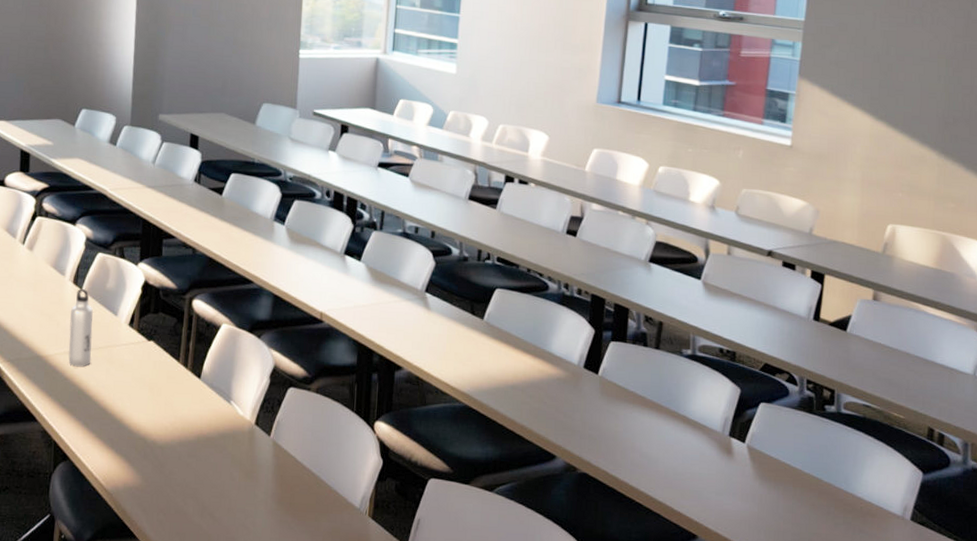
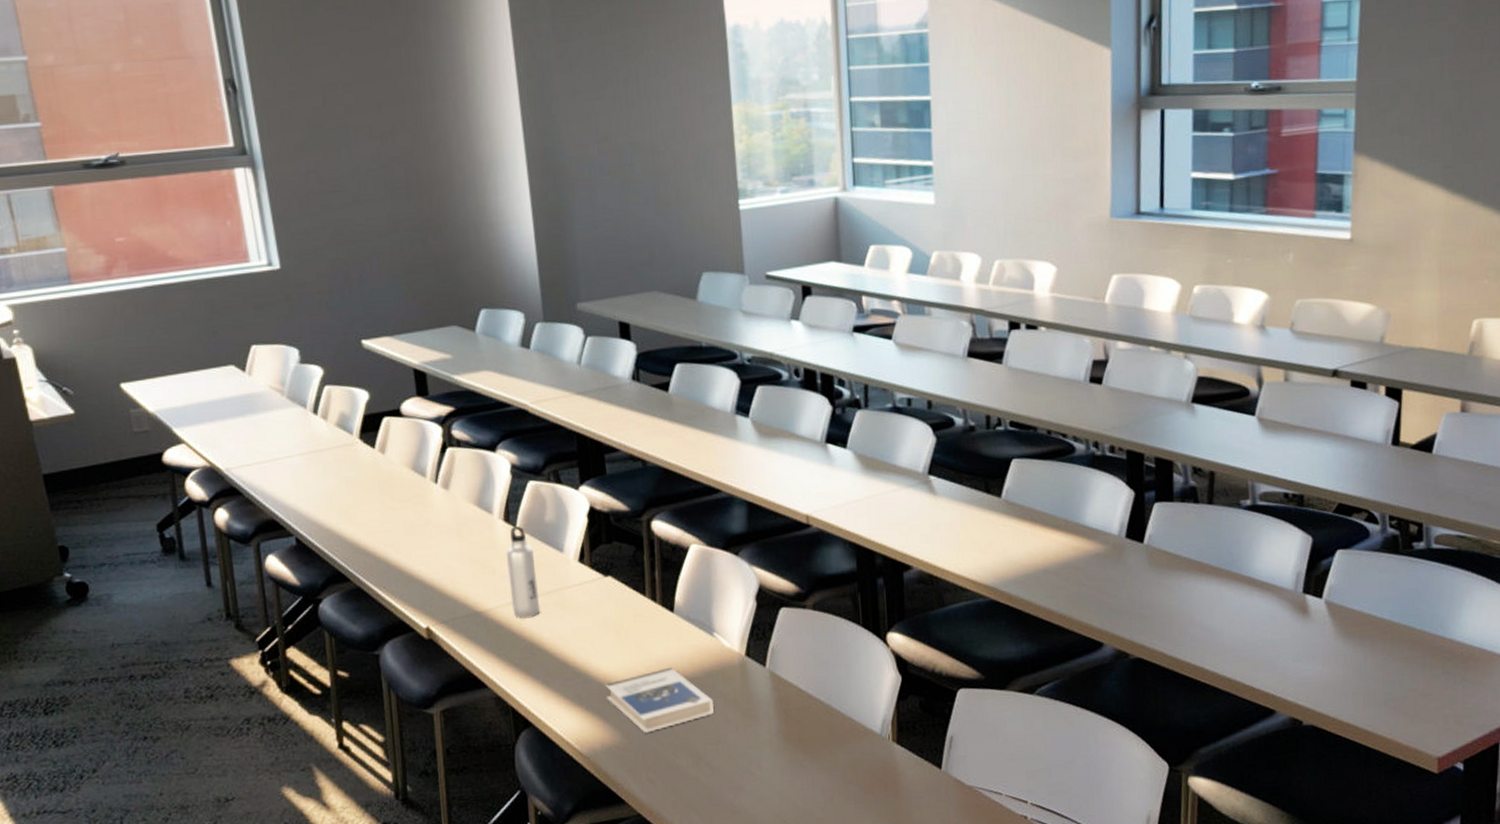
hardback book: none [134,426,223,479] -> present [605,668,714,733]

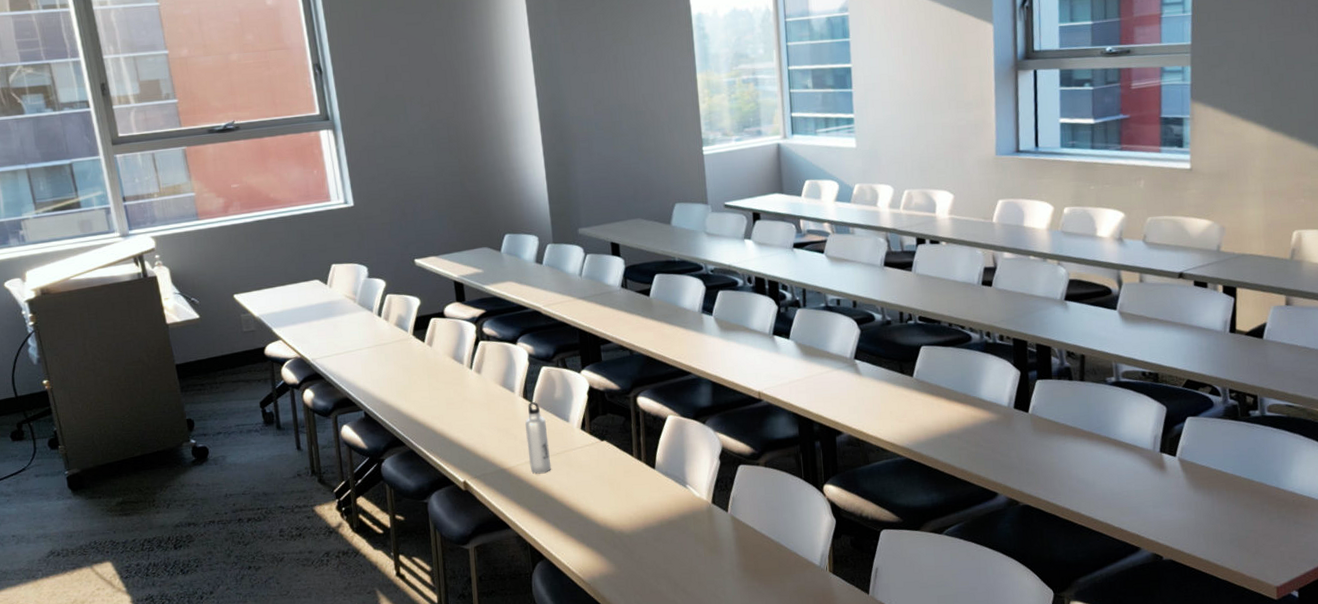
hardback book: present [605,668,714,733] -> none [601,513,688,565]

